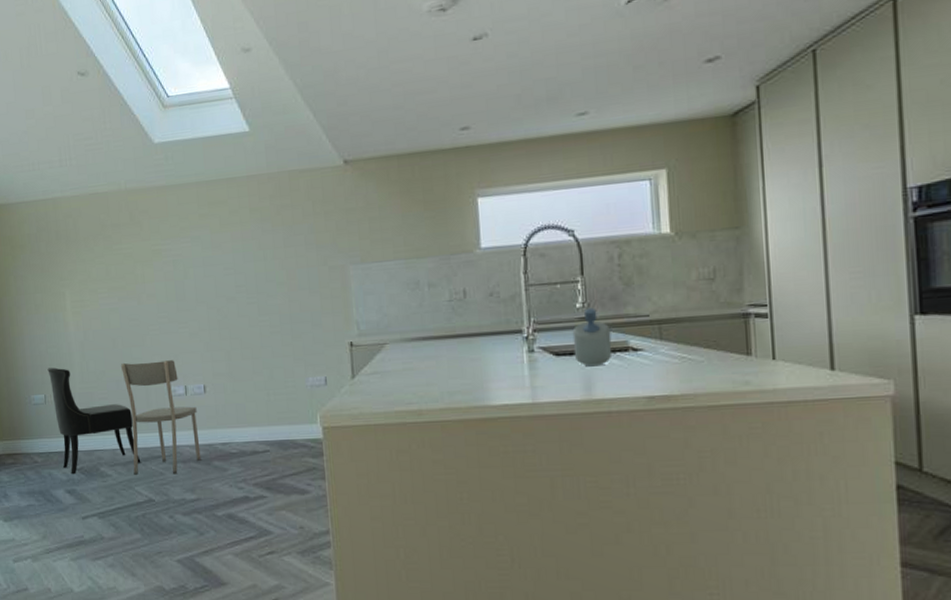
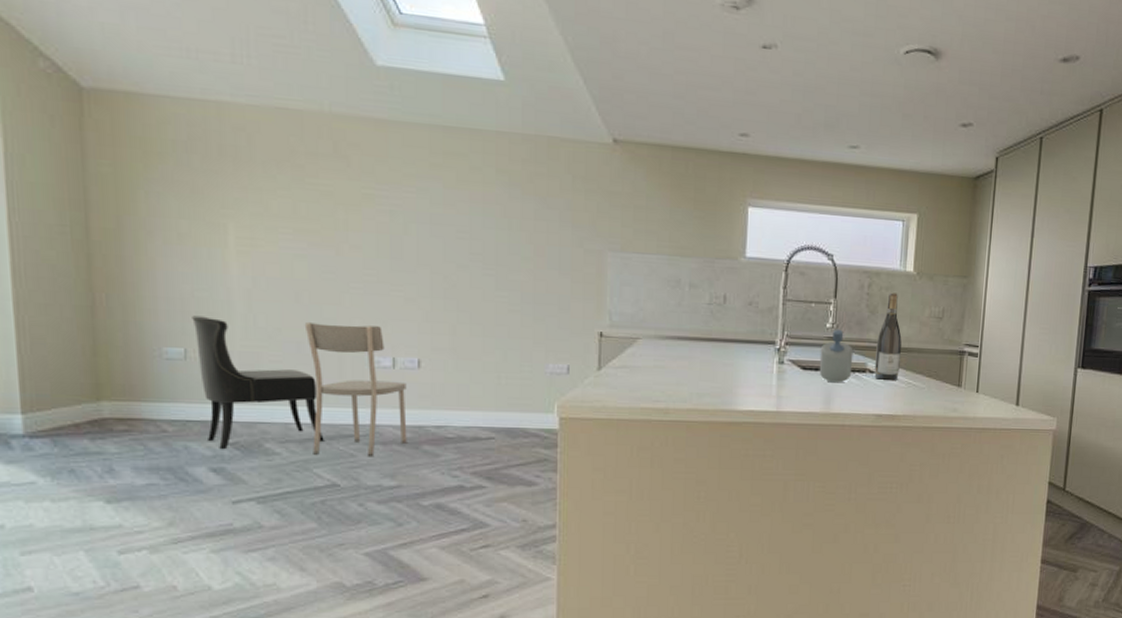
wine bottle: none [636,259,669,357] -> present [874,292,902,380]

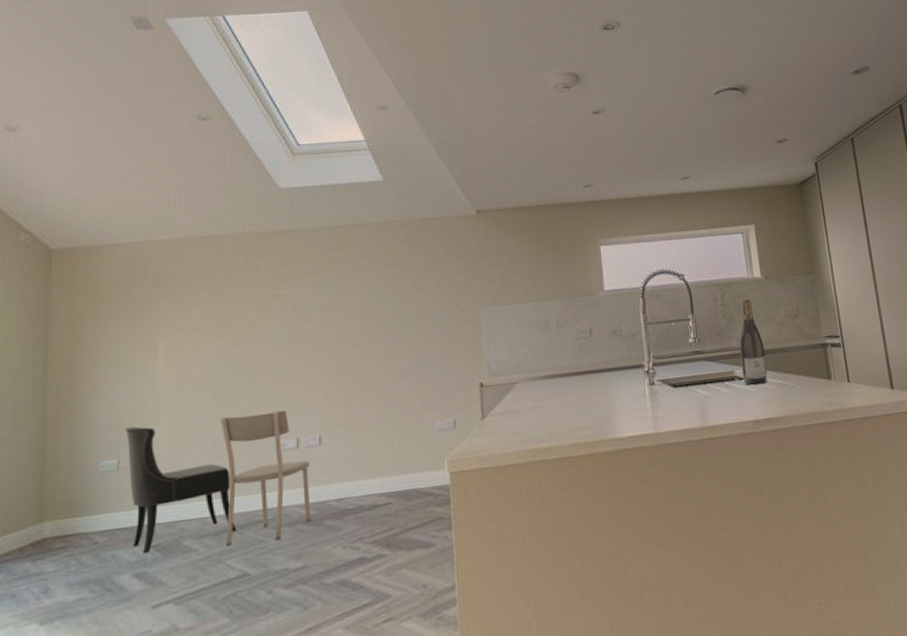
soap dispenser: present [819,329,854,383] -> none [687,342,722,396]

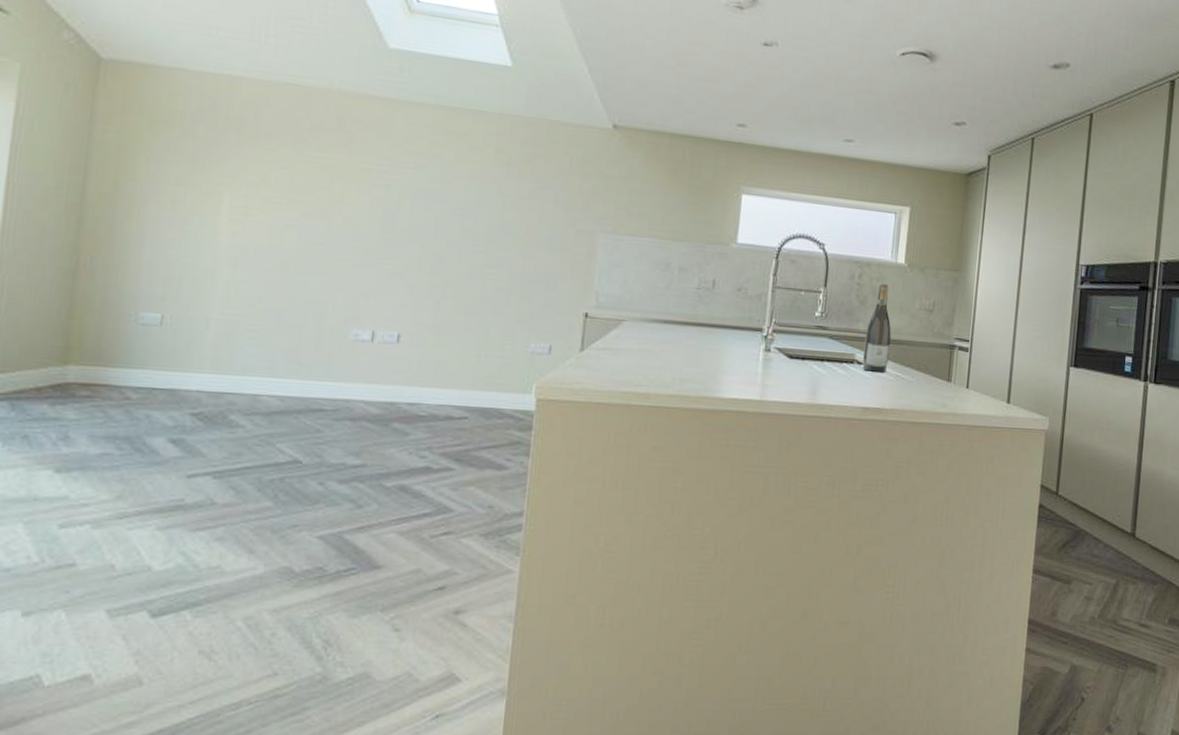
dining chair: present [125,426,236,554] -> none [172,281,292,420]
dining chair: present [220,411,311,546] -> none [278,291,383,434]

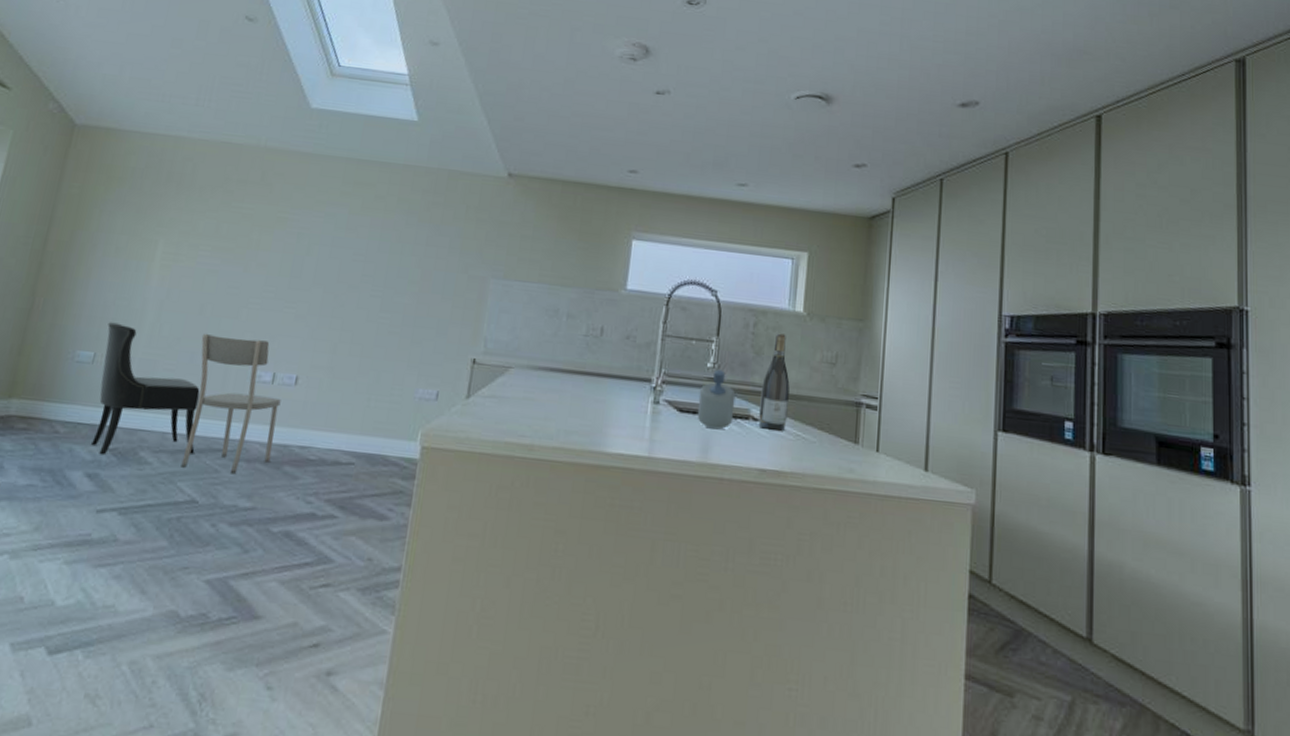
dining chair: none [172,281,292,420] -> present [91,322,200,455]
dining chair: none [278,291,383,434] -> present [181,333,281,475]
soap dispenser: none [806,318,842,374] -> present [697,369,736,430]

